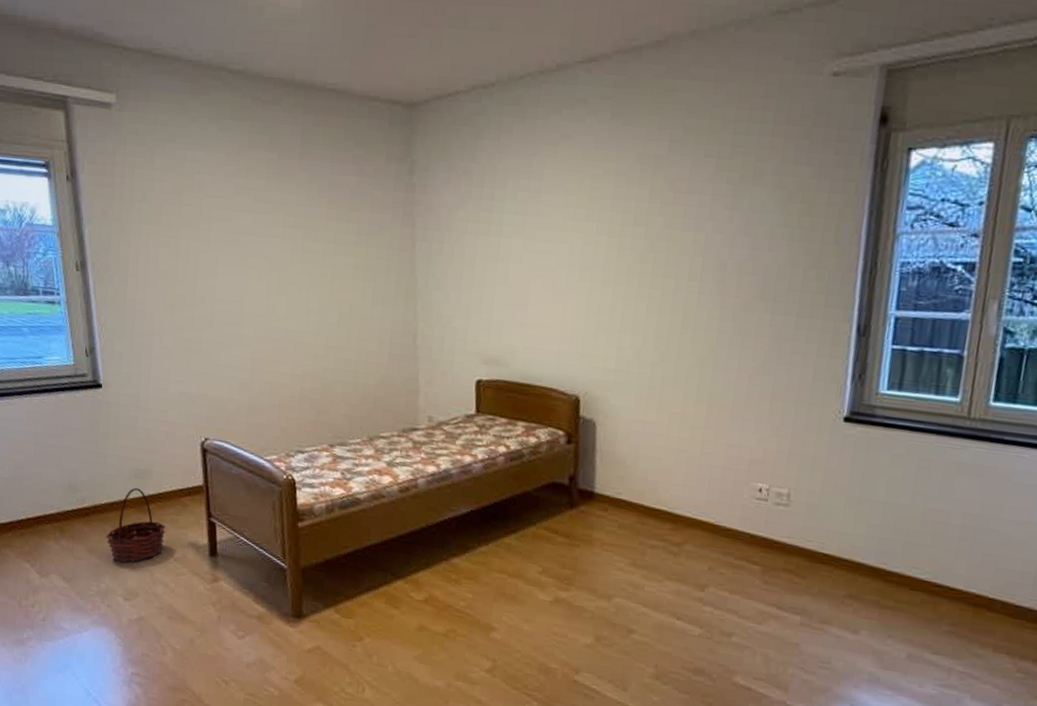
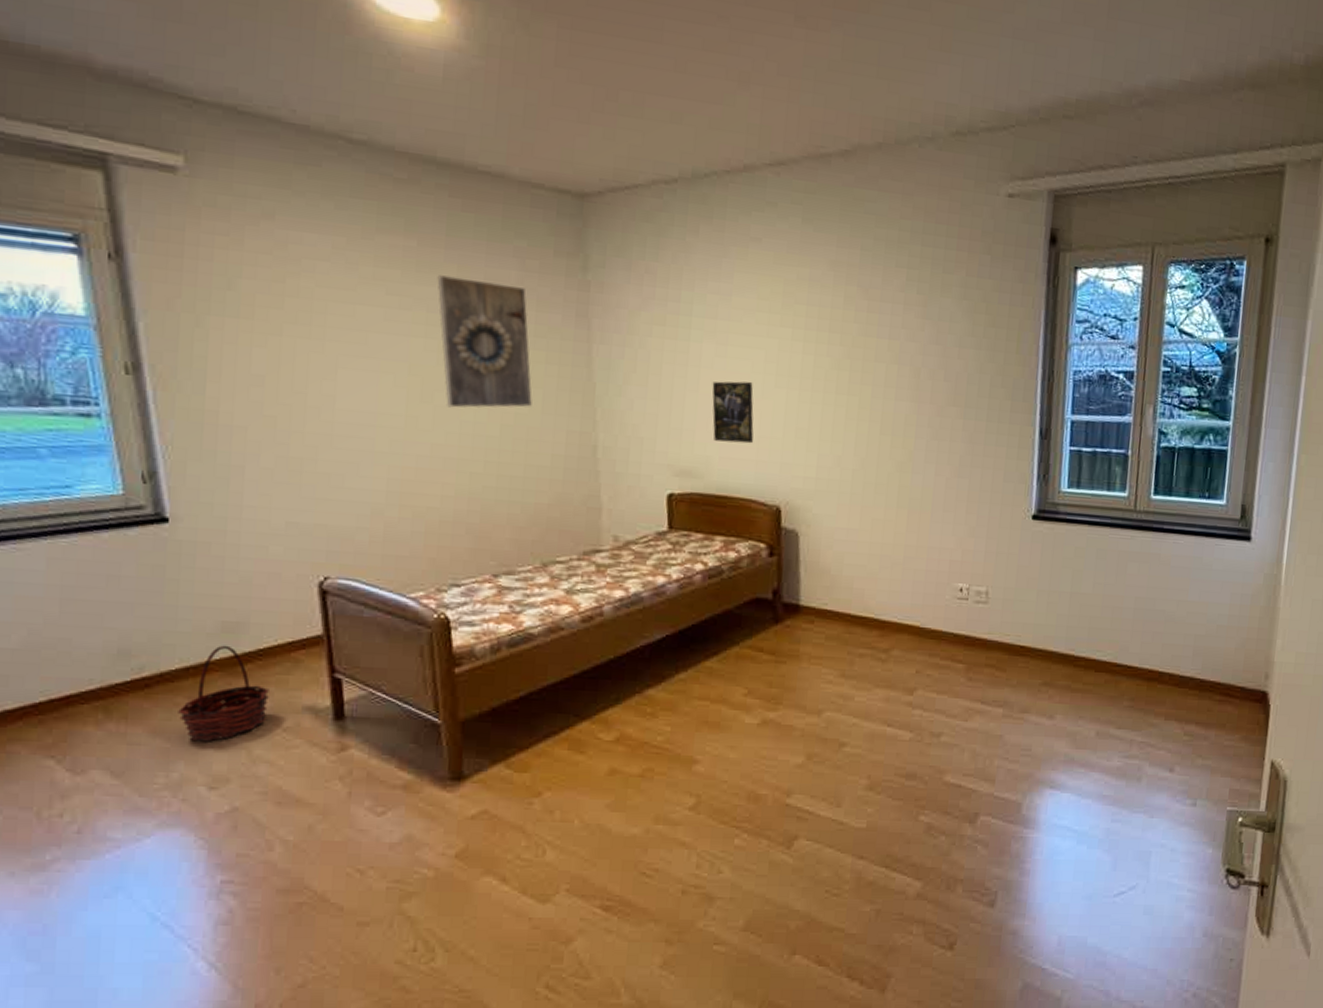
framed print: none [292,183,365,299] -> present [437,275,532,408]
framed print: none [519,274,558,335] -> present [712,381,754,444]

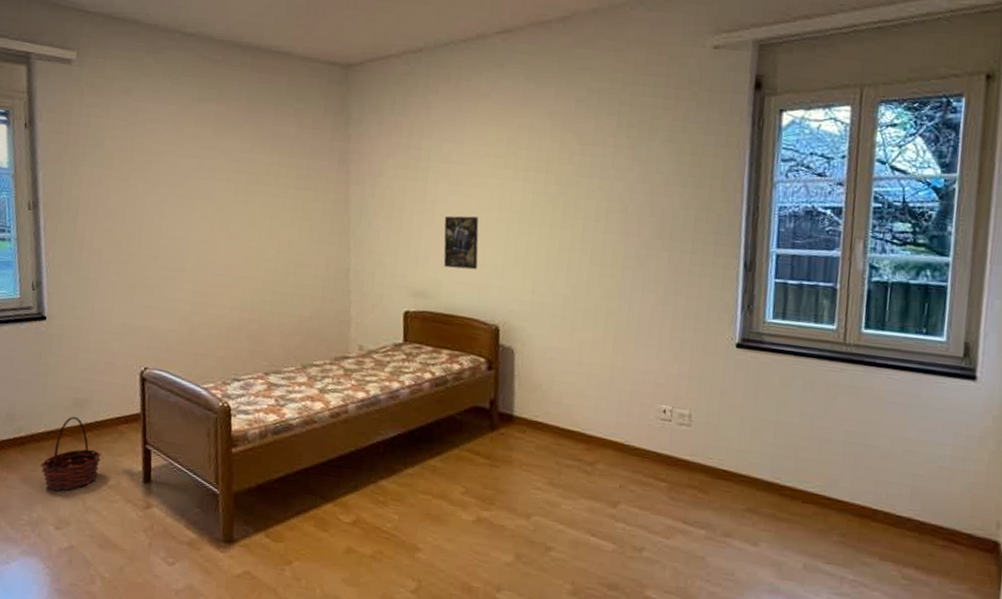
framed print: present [437,275,532,408] -> none [237,132,303,237]

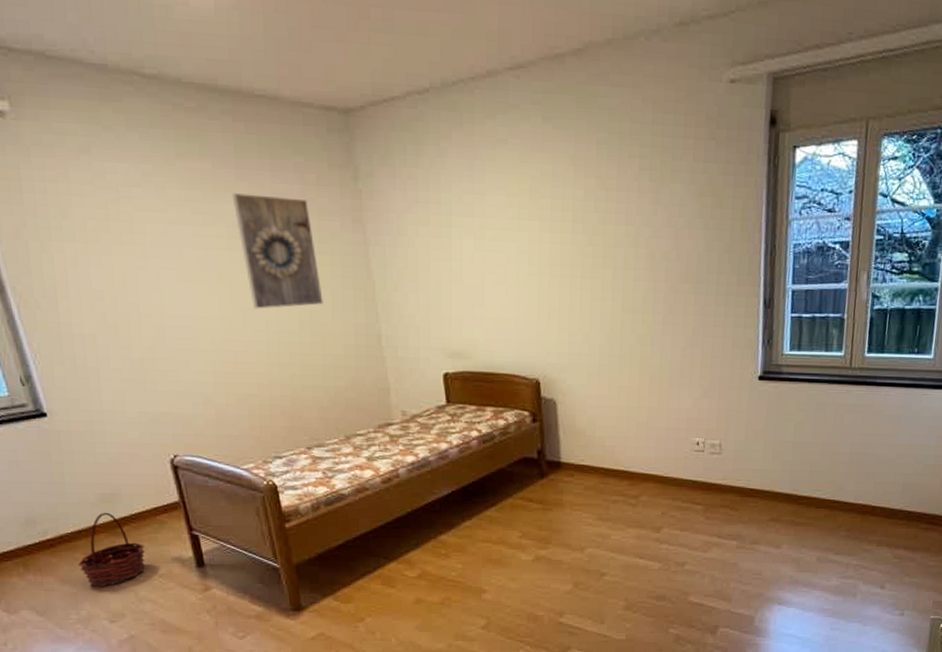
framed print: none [237,132,303,237] -> present [232,193,323,309]
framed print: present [443,215,479,270] -> none [474,271,512,327]

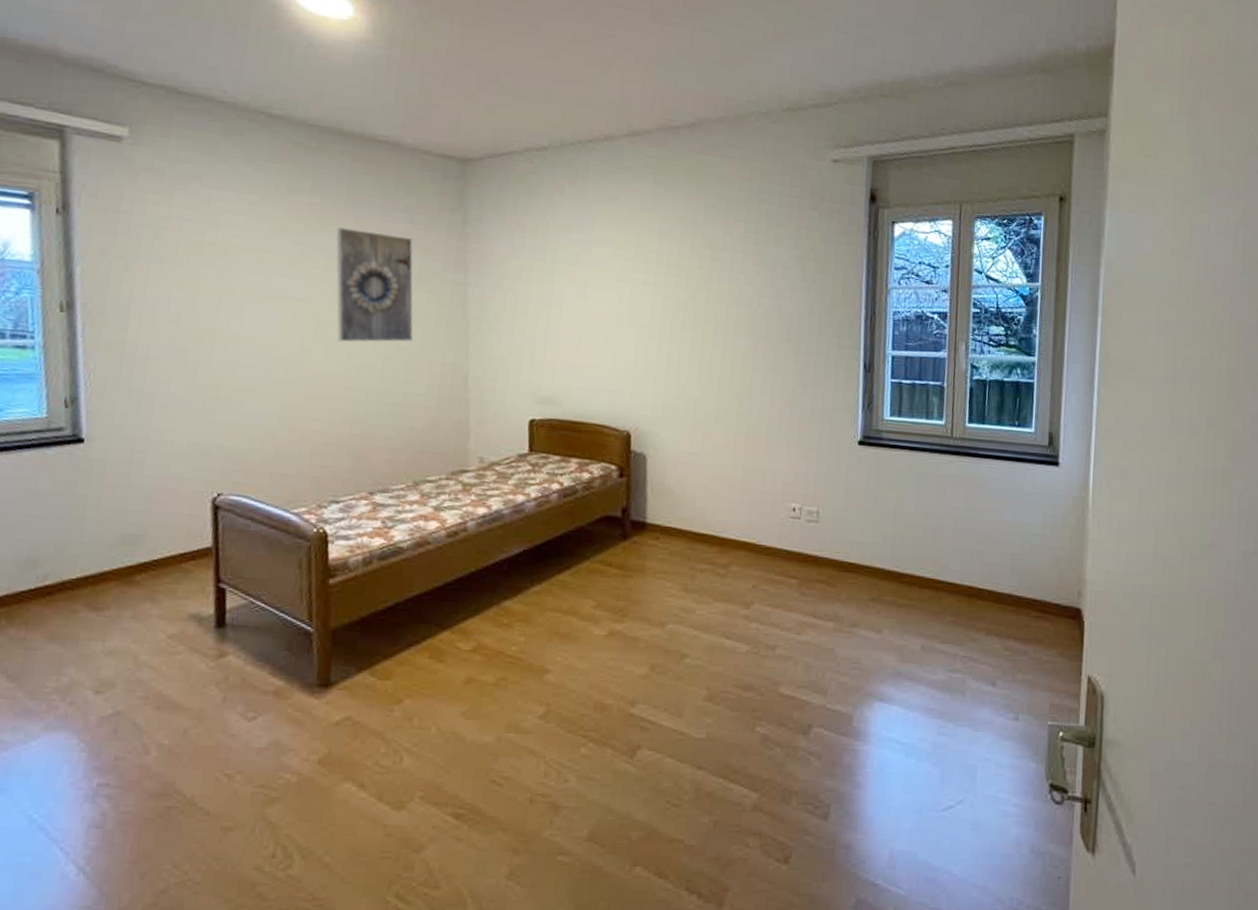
basket: present [78,512,145,587] -> none [74,556,159,648]

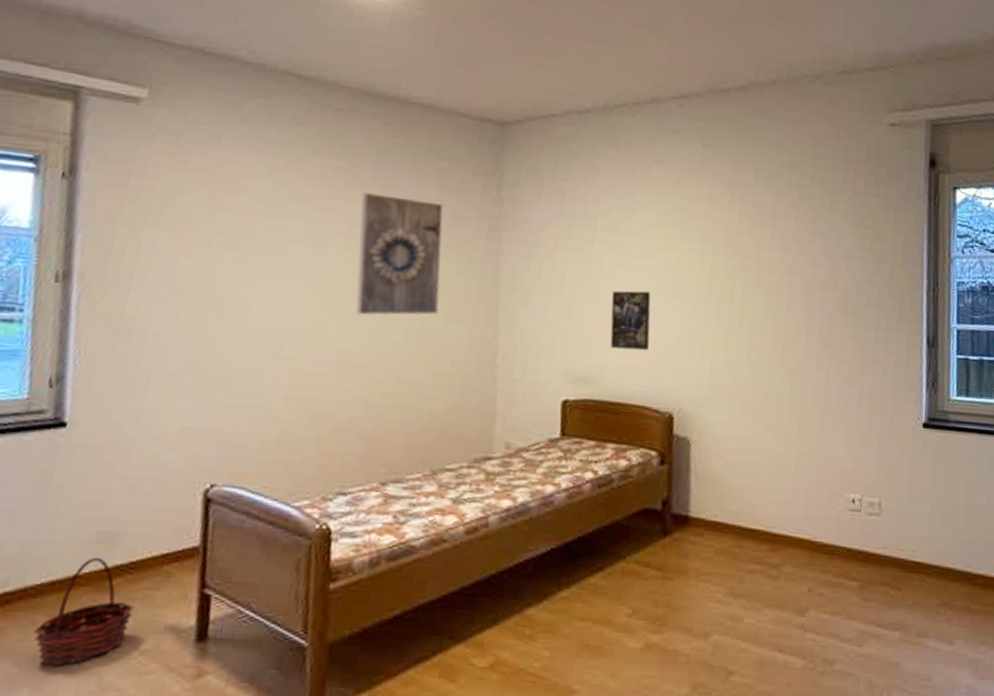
basket: none [74,556,159,648] -> present [33,557,134,667]
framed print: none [571,319,609,375] -> present [610,290,651,351]

